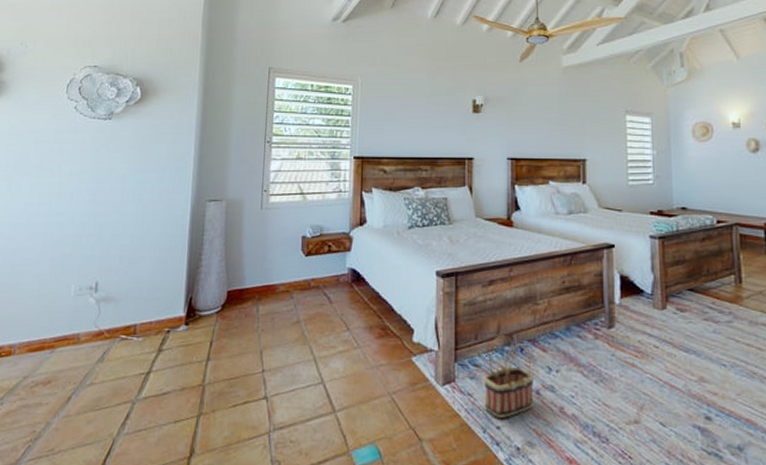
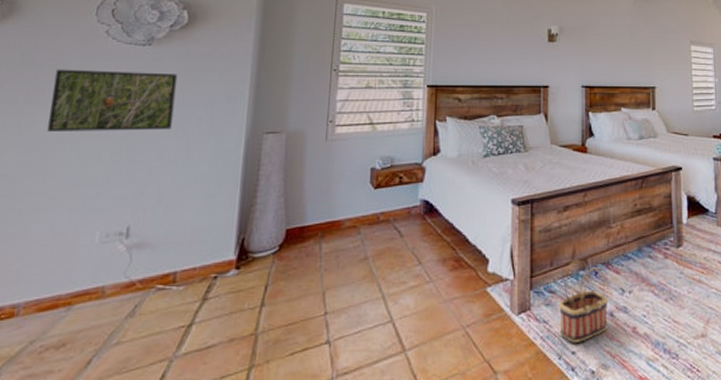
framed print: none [32,141,134,197] -> present [47,69,178,132]

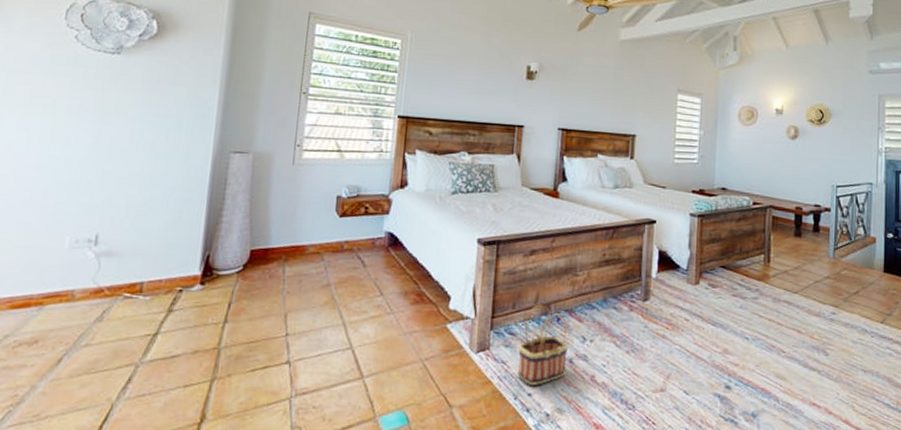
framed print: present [47,69,178,132] -> none [18,71,147,142]

